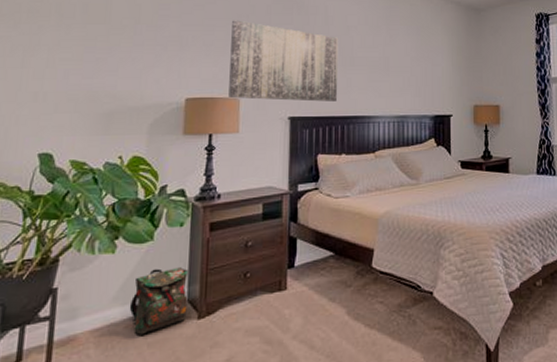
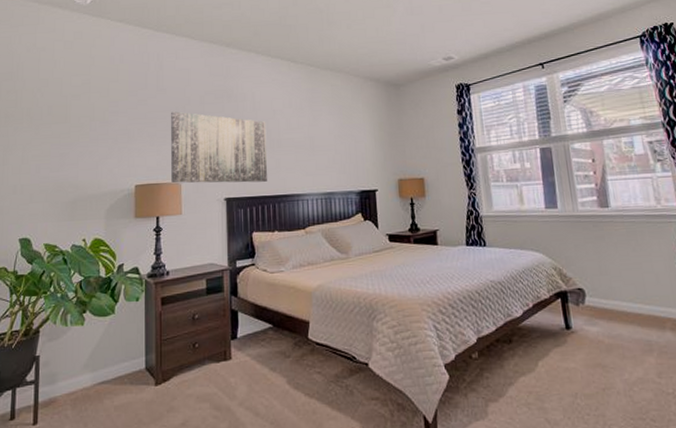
backpack: present [129,267,188,335] -> none [97,338,146,399]

